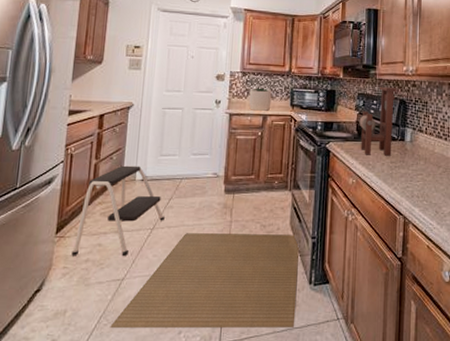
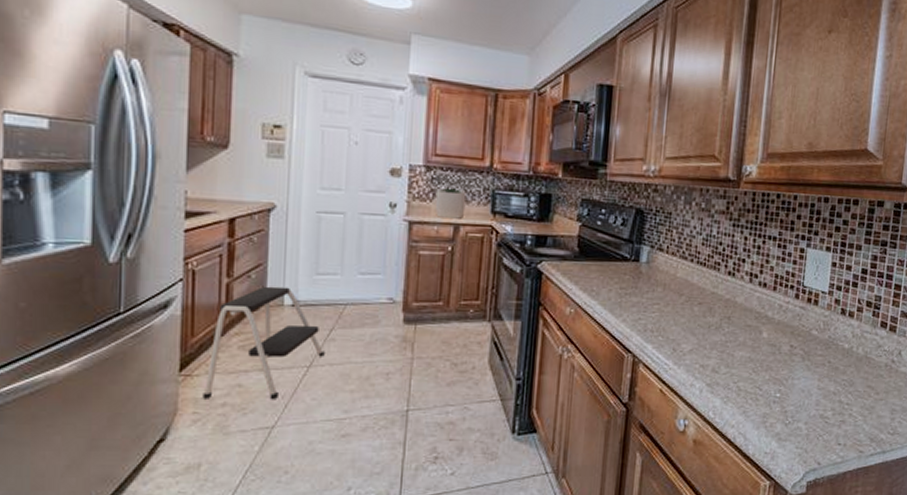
doormat: present [110,233,299,327] -> none [259,372,500,483]
paper towel holder: present [359,86,397,156] -> none [581,190,633,280]

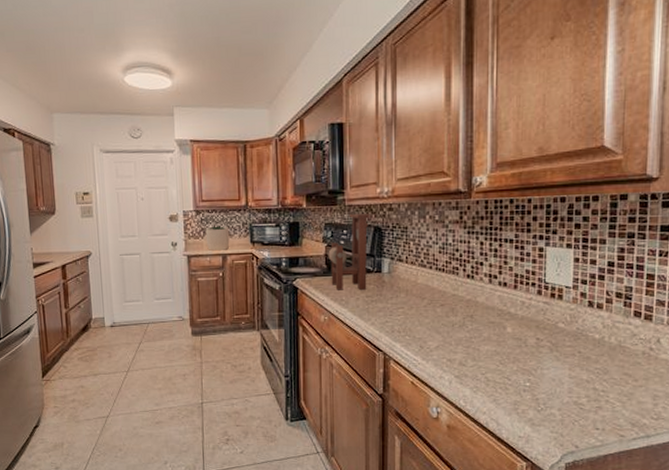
step stool: present [202,286,325,399] -> none [59,313,137,397]
paper towel holder: none [581,190,633,280] -> present [328,213,370,290]

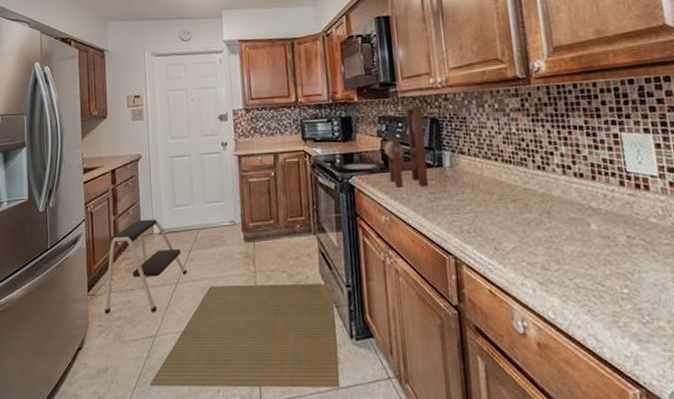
step stool: none [59,313,137,397] -> present [104,219,187,314]
doormat: none [103,374,274,460] -> present [149,283,339,387]
planter: present [205,226,230,252] -> none [255,123,281,150]

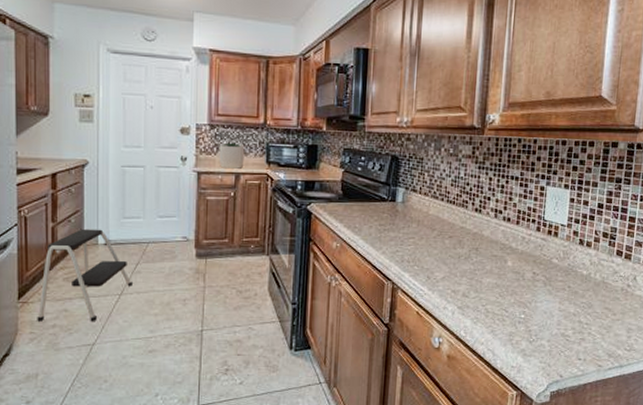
doormat: present [149,283,339,387] -> none [84,299,278,391]
planter: none [255,123,281,150] -> present [218,142,245,170]
paper towel holder: present [384,104,429,188] -> none [344,140,389,218]

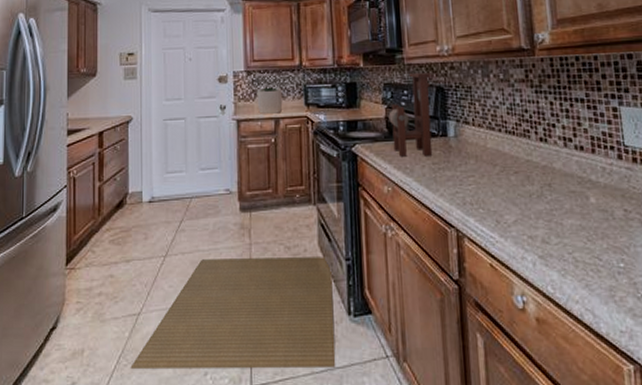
step stool: present [37,228,133,322] -> none [84,186,177,290]
doormat: none [84,299,278,391] -> present [130,257,336,368]
paper towel holder: none [344,140,389,218] -> present [388,72,433,157]

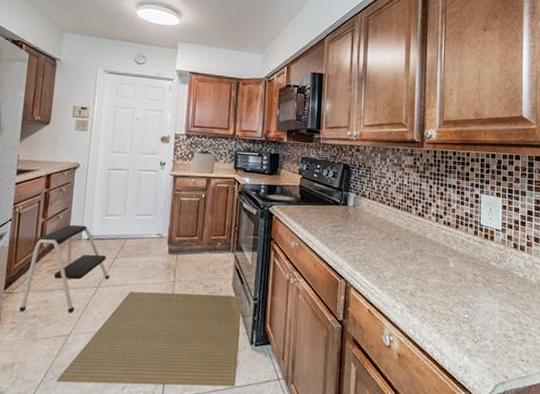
step stool: none [84,186,177,290] -> present [19,224,110,312]
paper towel holder: present [388,72,433,157] -> none [302,150,341,220]

